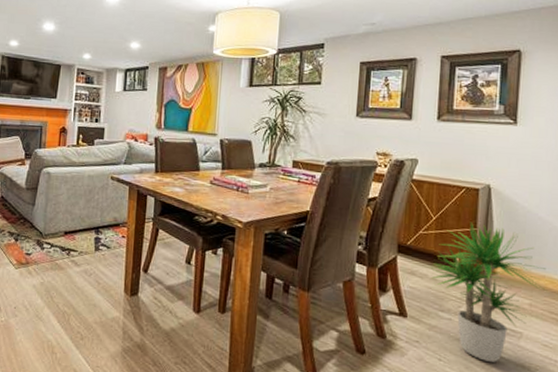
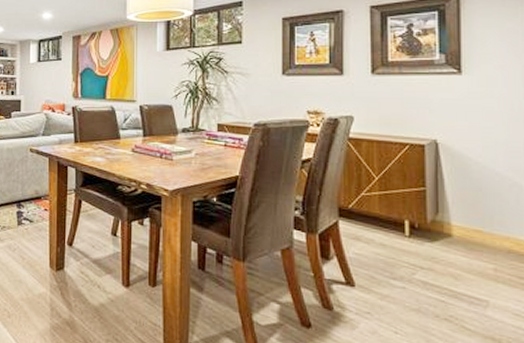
potted plant: present [430,221,547,362] -> none [377,180,514,335]

